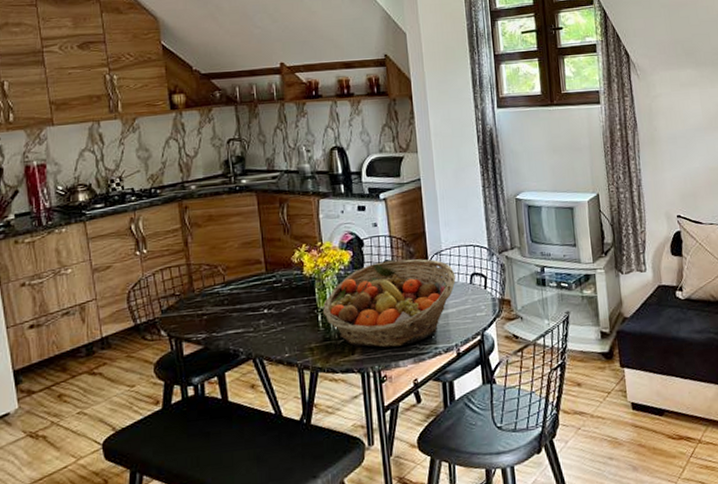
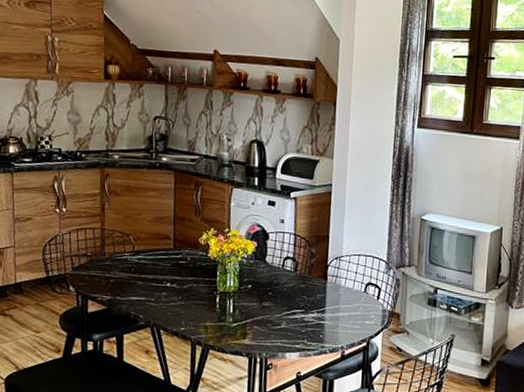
fruit basket: present [322,259,456,348] -> none [221,257,351,339]

